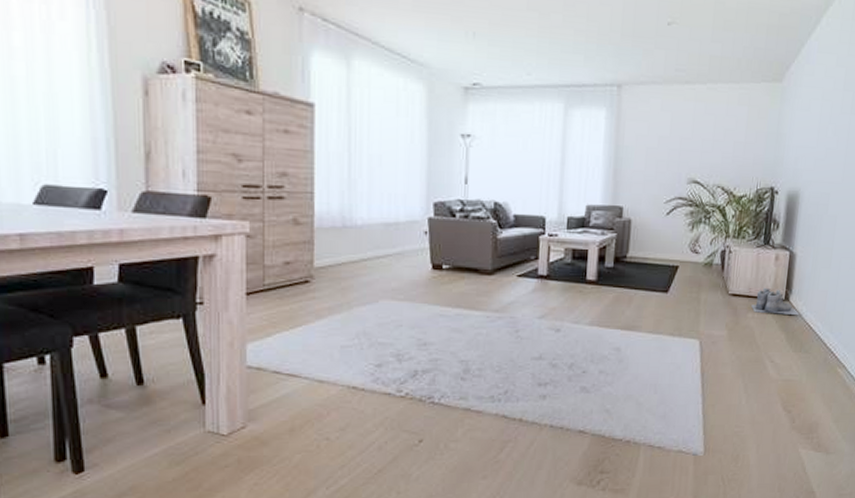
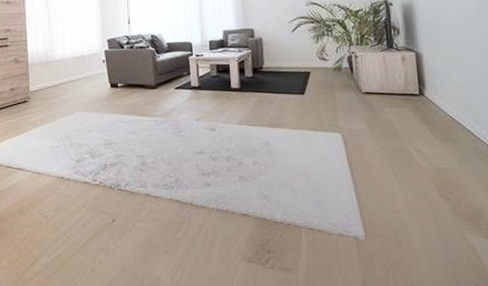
boots: present [751,287,800,316] -> none [386,85,438,109]

